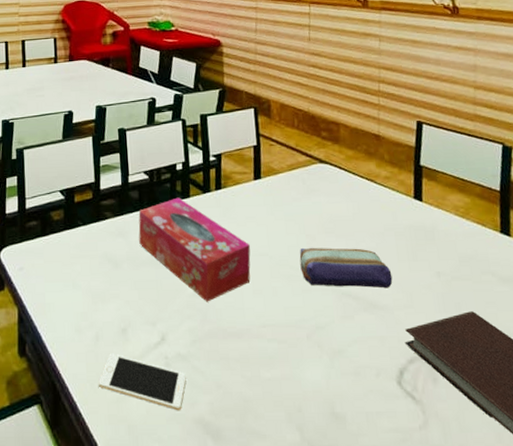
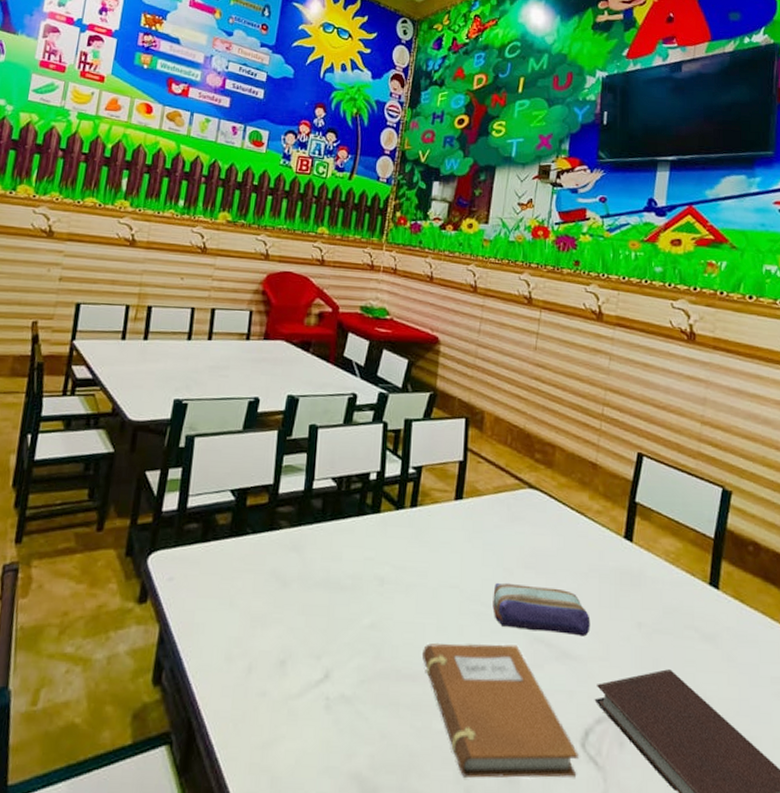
cell phone: present [99,353,186,411] -> none [243,689,347,763]
tissue box: present [138,197,251,302] -> none [315,511,441,637]
notebook: none [244,300,397,416] -> present [423,643,579,778]

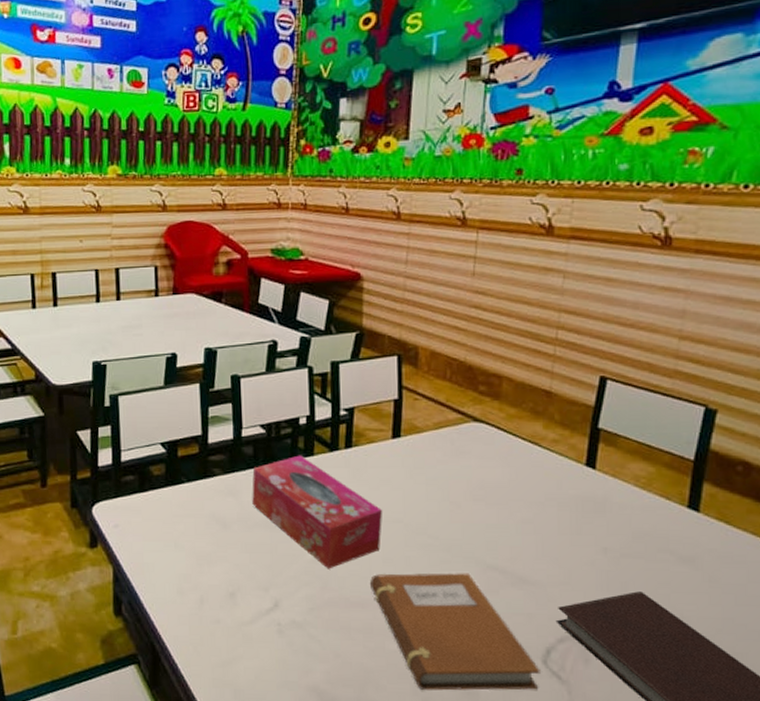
tissue box: none [315,511,441,637] -> present [252,455,383,569]
pencil case: present [493,582,590,637] -> none [440,515,549,563]

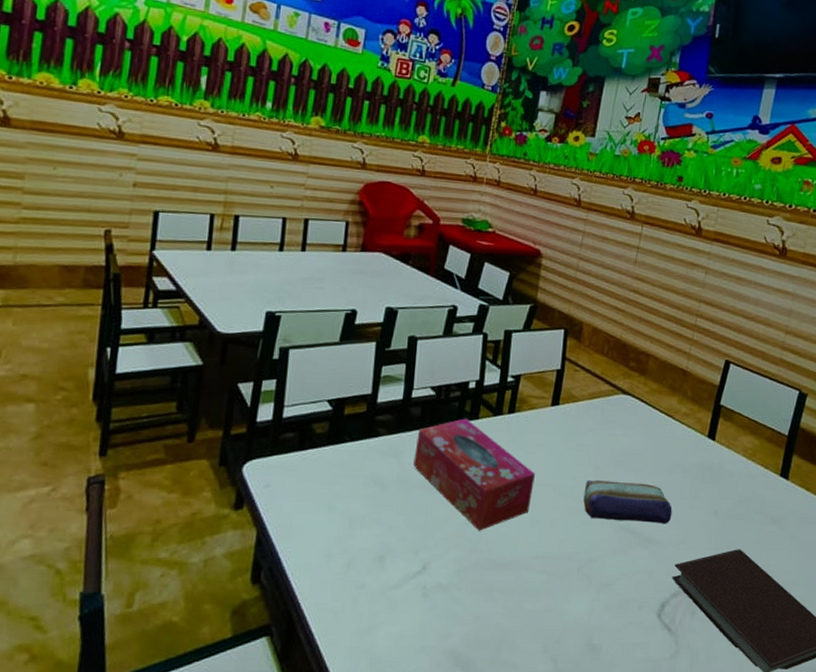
notebook: present [370,573,540,691] -> none [516,534,655,648]
pencil case: none [440,515,549,563] -> present [583,479,672,524]

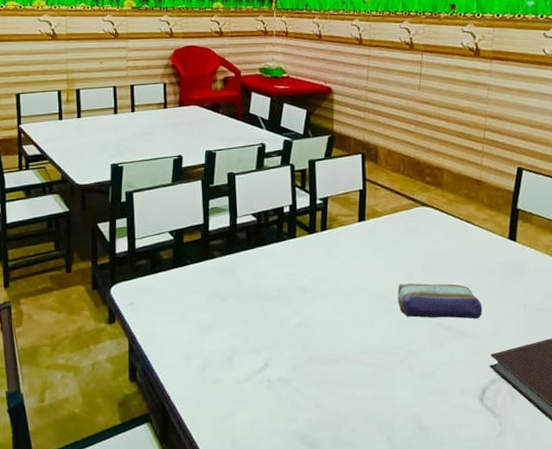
tissue box: present [413,418,536,531] -> none [245,238,352,332]

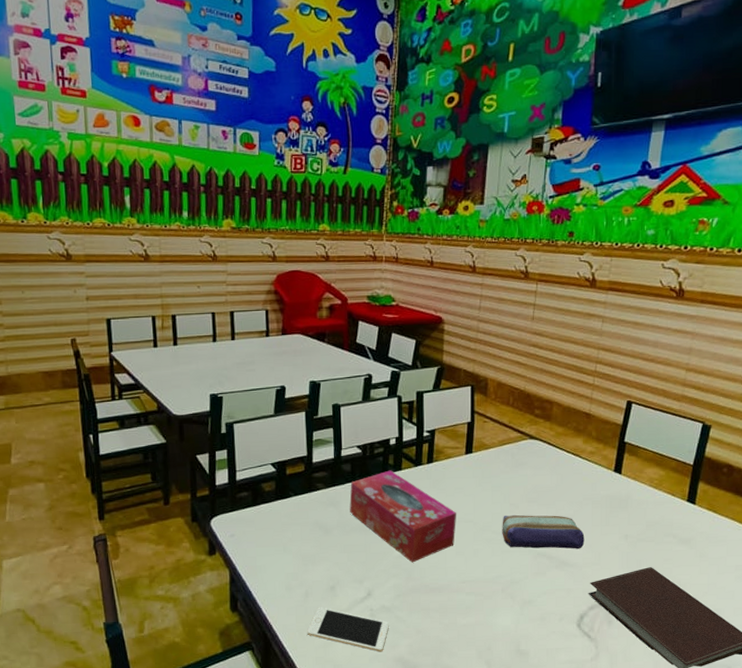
cell phone: none [205,378,287,426] -> present [307,607,389,652]
tissue box: none [245,238,352,332] -> present [349,470,457,563]

